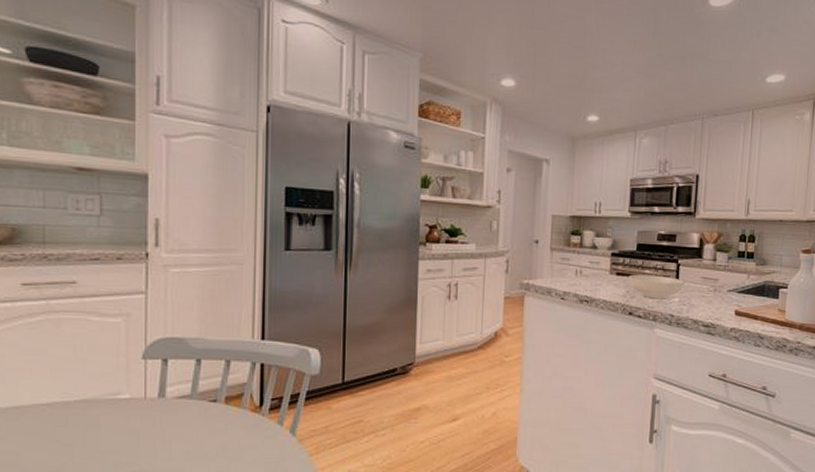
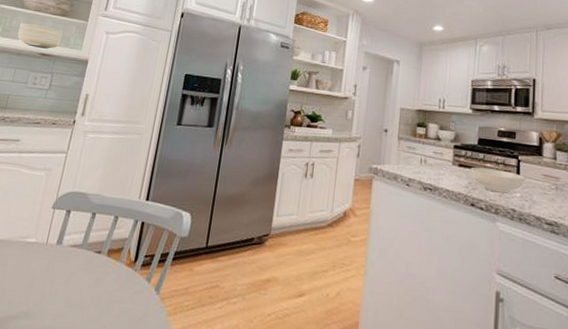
bowl: none [32,126,103,161] -> present [17,23,64,49]

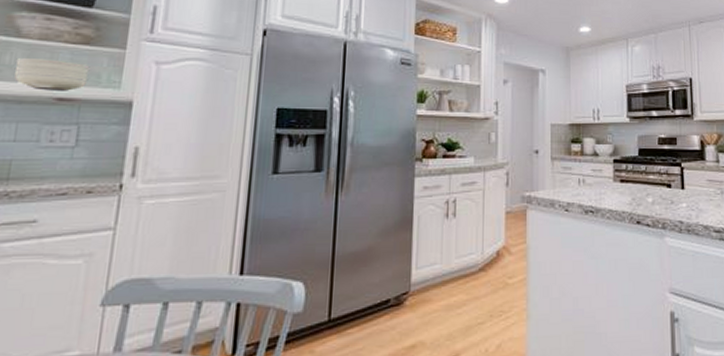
bowl: present [470,166,527,194] -> none [633,180,691,206]

